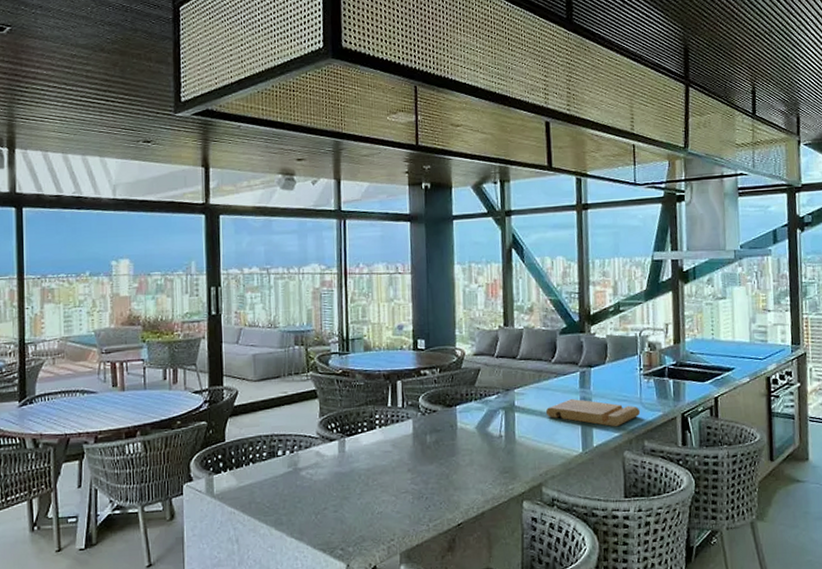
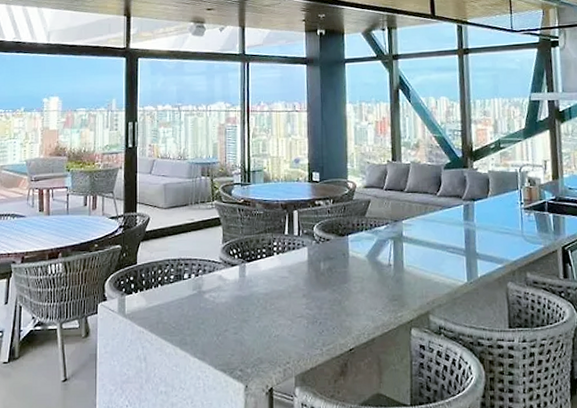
cutting board: present [545,398,641,427] -> none [431,230,523,259]

